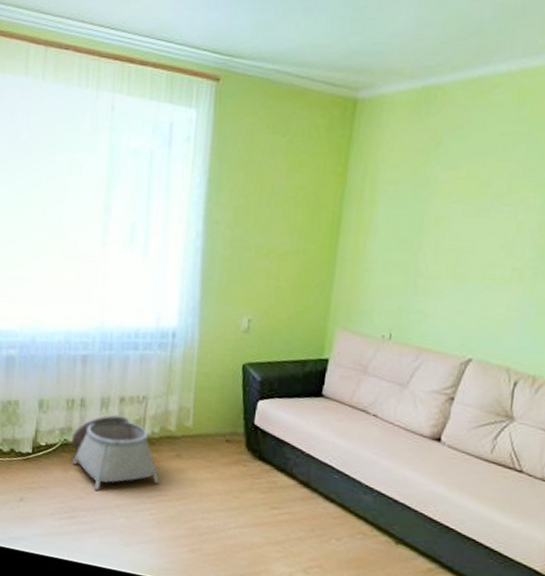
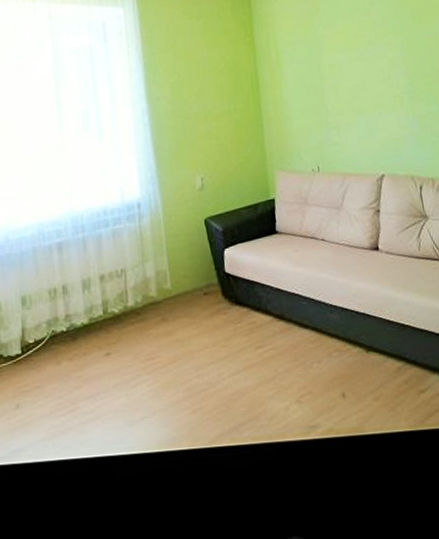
basket: present [71,413,160,492] -> none [58,292,151,377]

